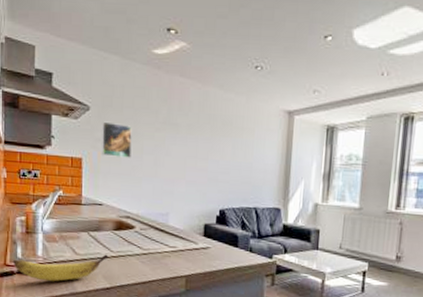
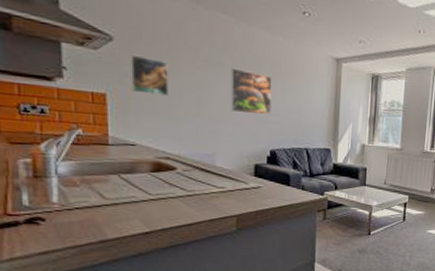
banana: present [12,254,109,282] -> none [16,197,147,230]
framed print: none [183,128,224,174] -> present [230,68,272,116]

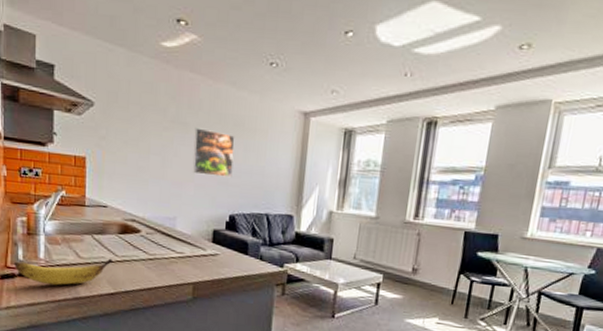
banana: none [16,197,147,230] -> present [13,258,114,286]
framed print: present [131,54,168,96] -> none [106,118,139,158]

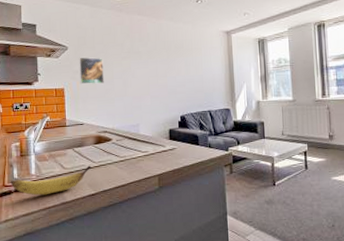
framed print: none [106,118,139,158] -> present [79,57,104,85]
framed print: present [192,127,235,178] -> none [146,54,179,89]

